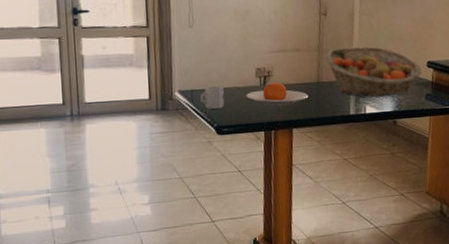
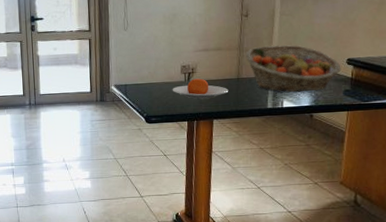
cup: present [200,86,225,109] -> none [133,81,153,101]

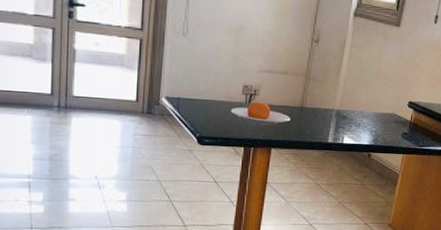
fruit basket: present [245,45,342,92] -> none [311,77,403,130]

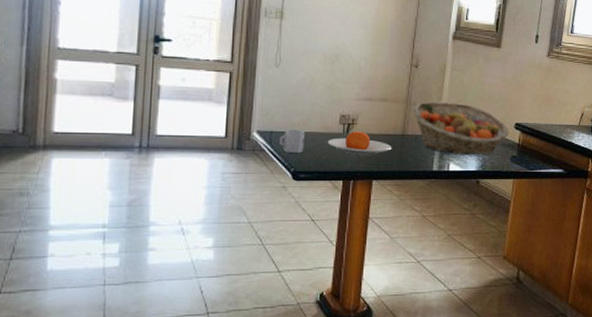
cup: none [186,96,210,119] -> present [280,129,305,153]
fruit basket: none [311,77,403,130] -> present [413,102,509,155]

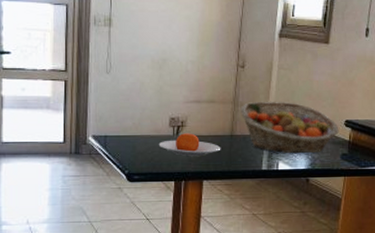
cup: present [280,129,305,153] -> none [114,133,137,156]

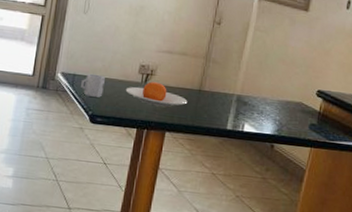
cup: none [114,133,137,156] -> present [81,73,105,97]
fruit basket: present [240,102,339,154] -> none [211,59,310,119]

